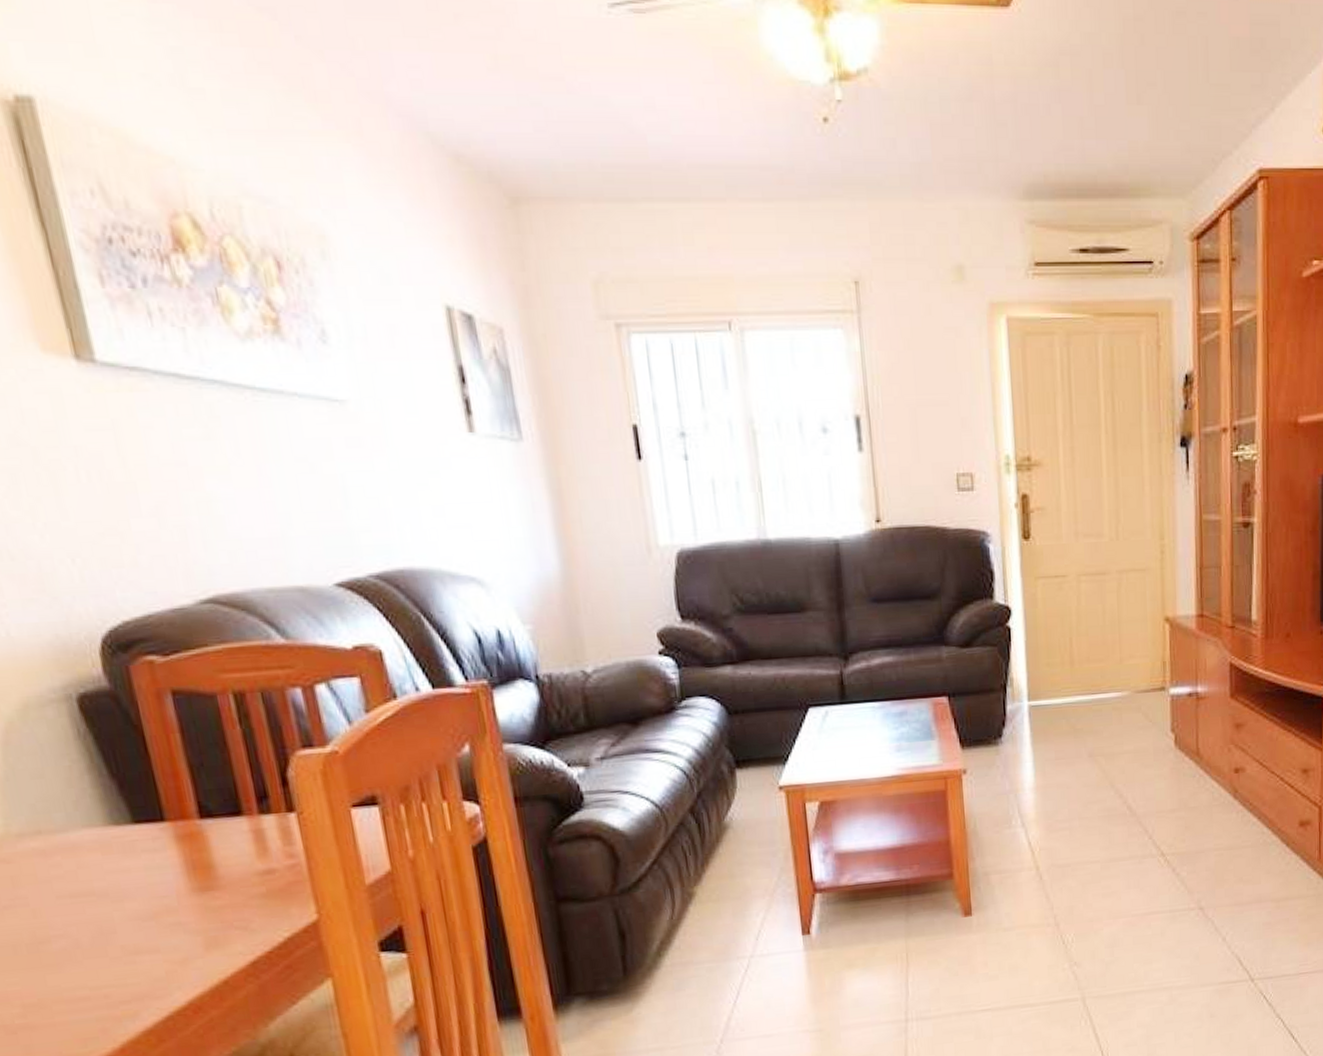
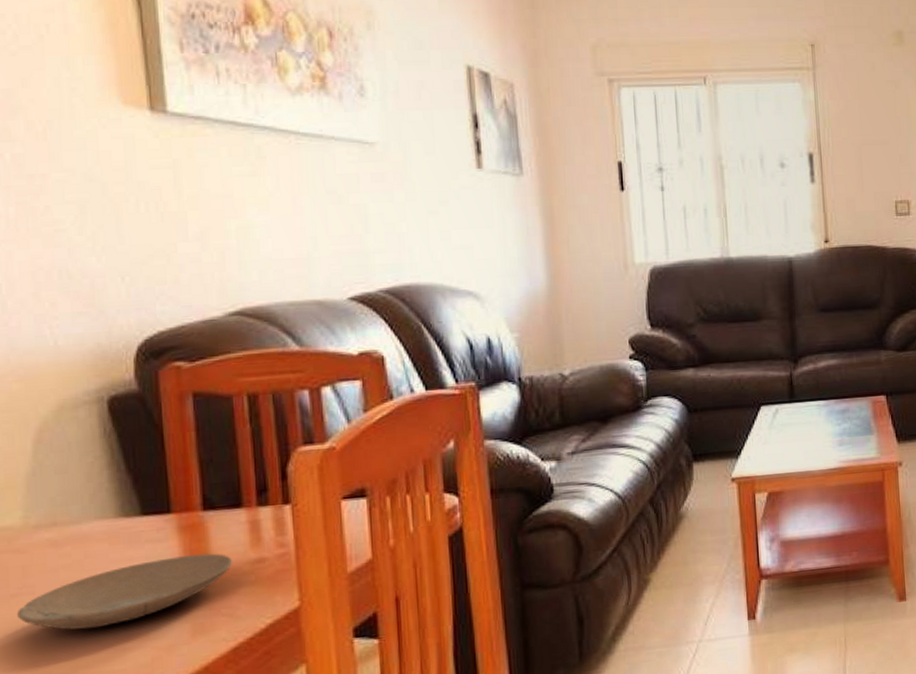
plate: none [13,864,240,943] -> present [17,553,233,630]

